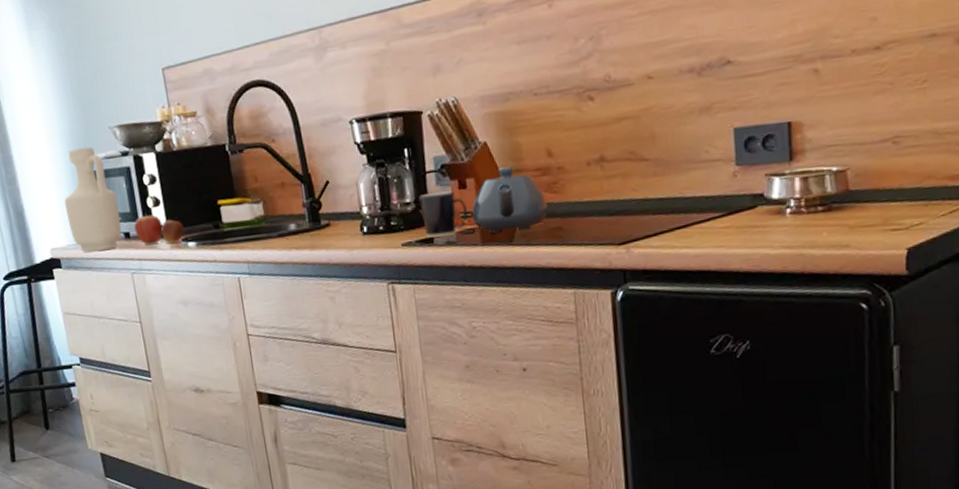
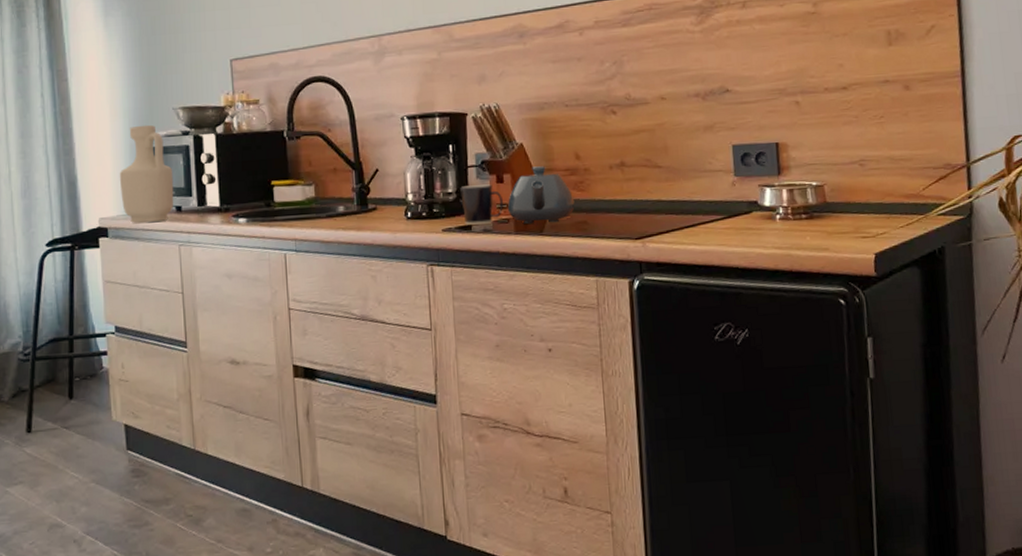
fruit: present [134,212,163,245] -> none [187,188,215,218]
fruit: present [160,217,184,244] -> none [213,194,236,219]

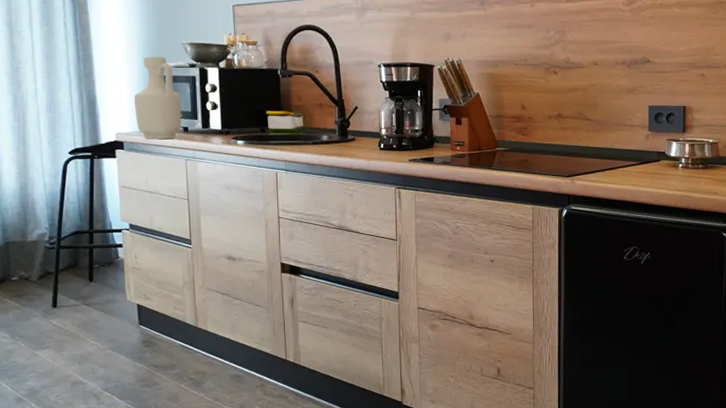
mug: present [460,184,504,226] -> none [425,125,461,158]
teapot: present [507,166,575,225] -> none [463,113,519,160]

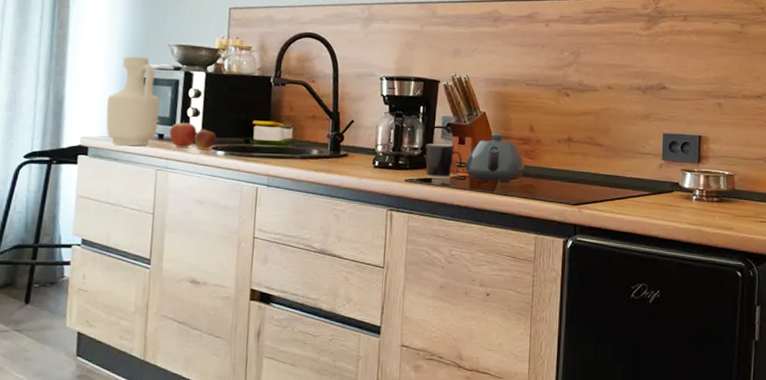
fruit: none [193,113,217,138] -> present [169,120,197,147]
fruit: none [215,120,235,140] -> present [194,128,217,150]
mug: none [425,125,461,158] -> present [425,144,463,180]
teapot: none [463,113,519,160] -> present [465,133,525,184]

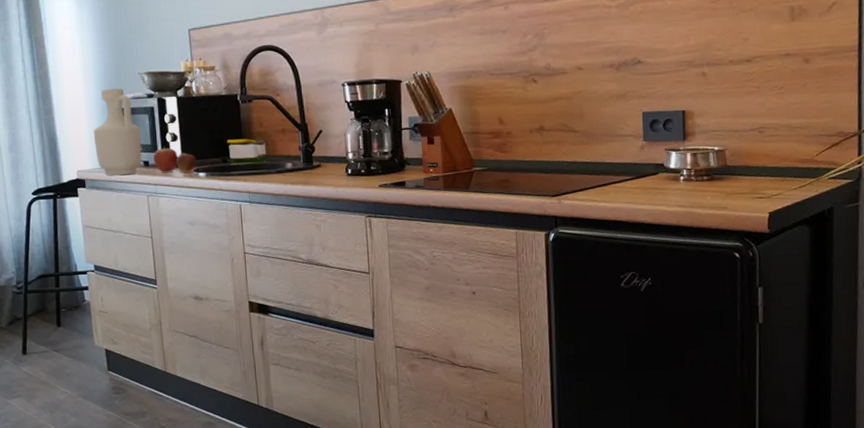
mug: present [425,144,463,180] -> none [395,145,434,183]
teapot: present [465,133,525,184] -> none [437,129,498,182]

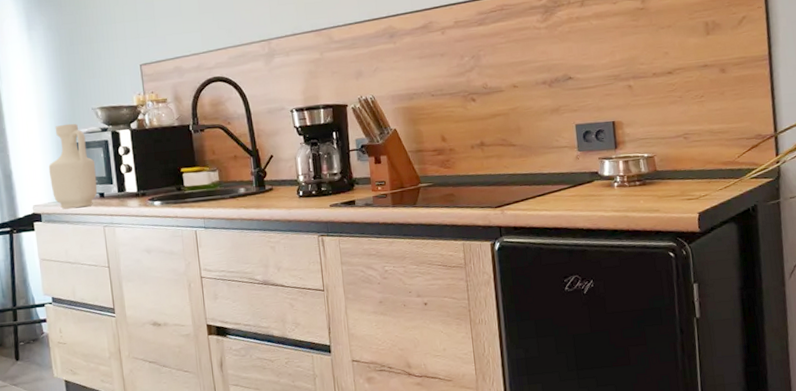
fruit: present [153,146,178,172] -> none [108,177,133,203]
fruit: present [176,151,196,173] -> none [131,181,151,203]

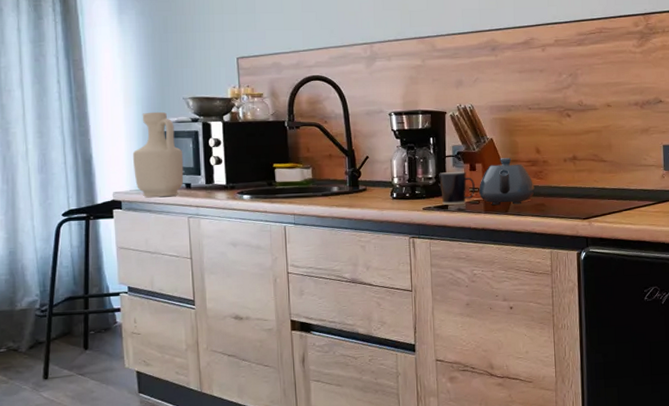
mug: none [344,165,382,201] -> present [439,171,476,206]
teapot: none [384,148,443,199] -> present [478,158,535,206]

